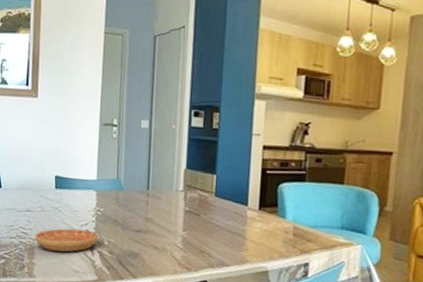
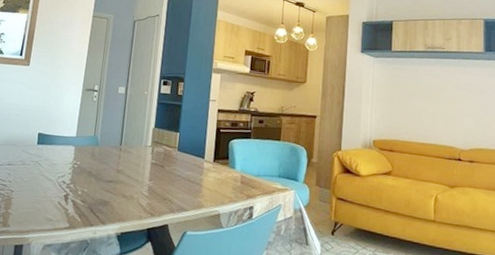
saucer: present [34,228,99,252] -> none [12,180,74,202]

